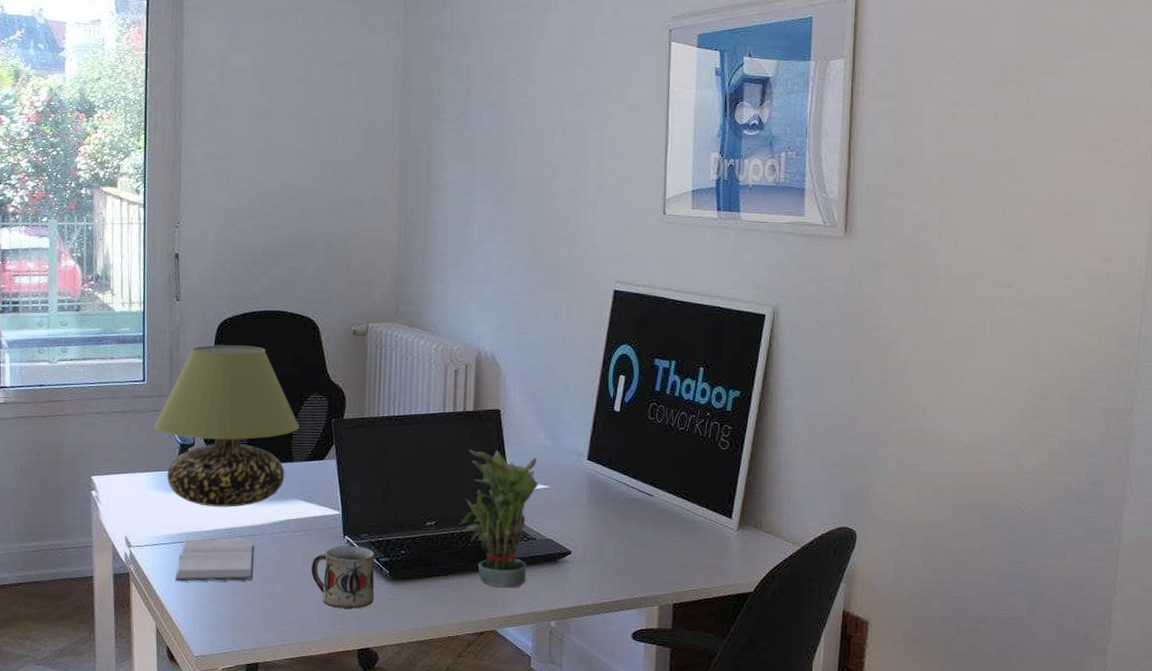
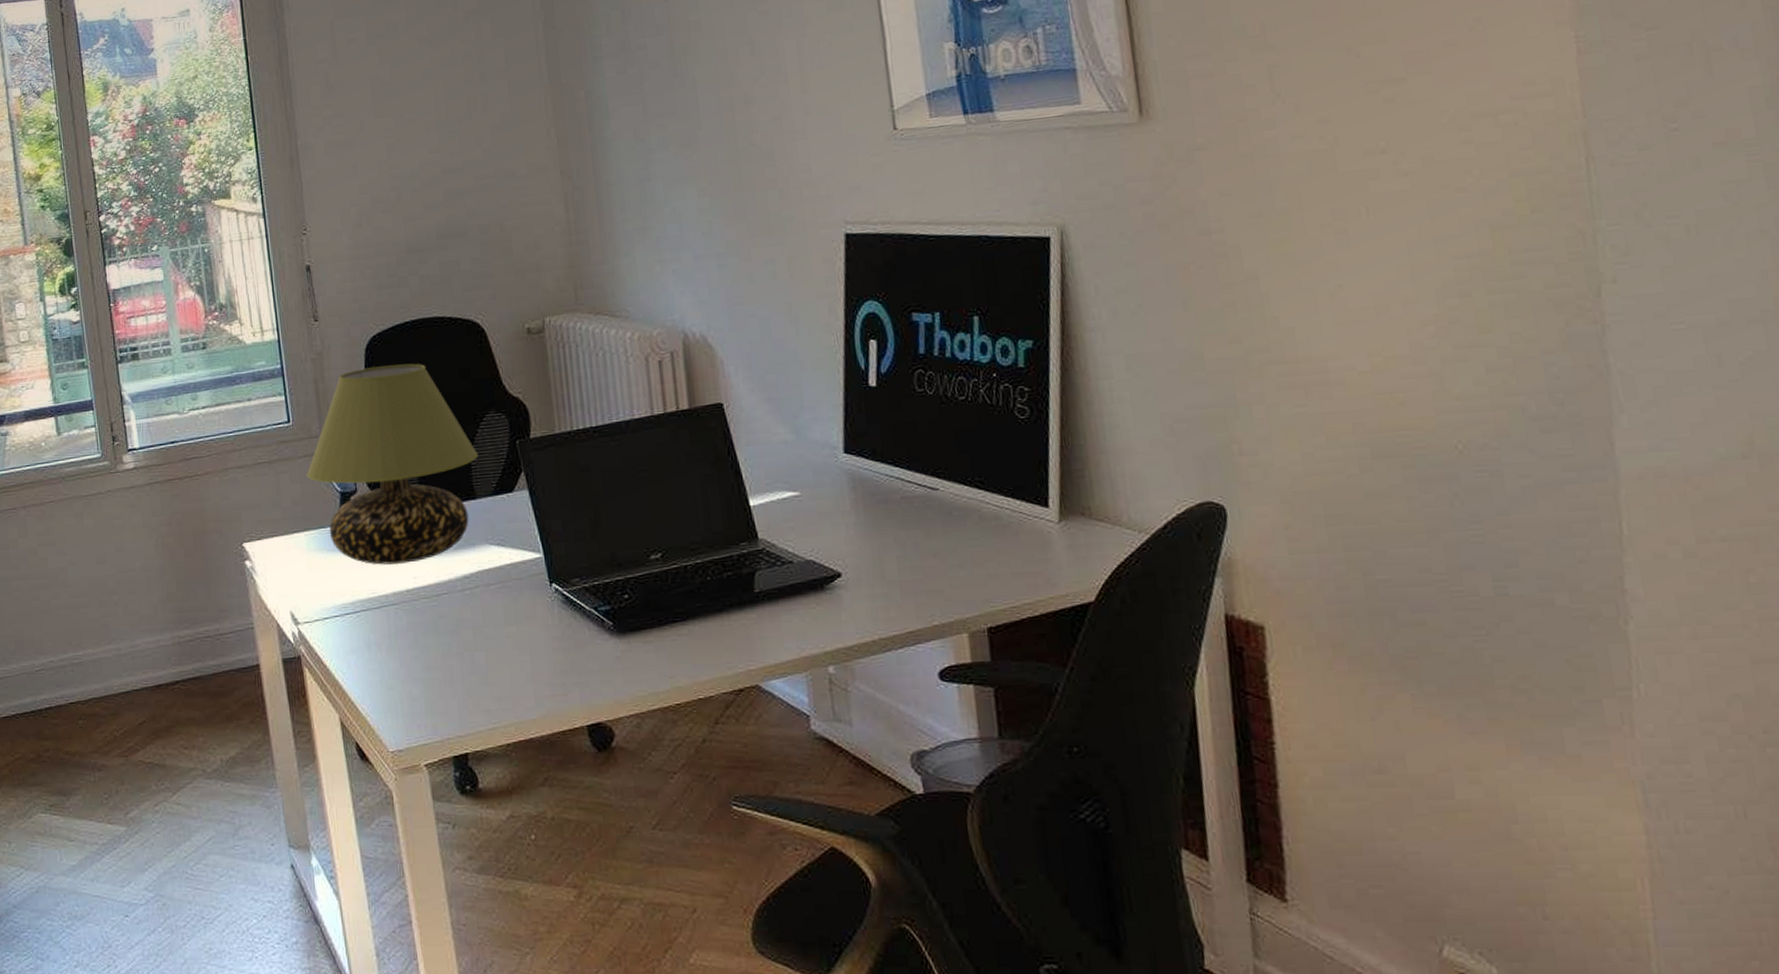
hardback book: present [175,539,255,582] -> none [355,599,447,661]
mug: present [311,545,374,609] -> none [516,594,599,675]
potted plant: present [460,449,539,588] -> none [690,454,788,630]

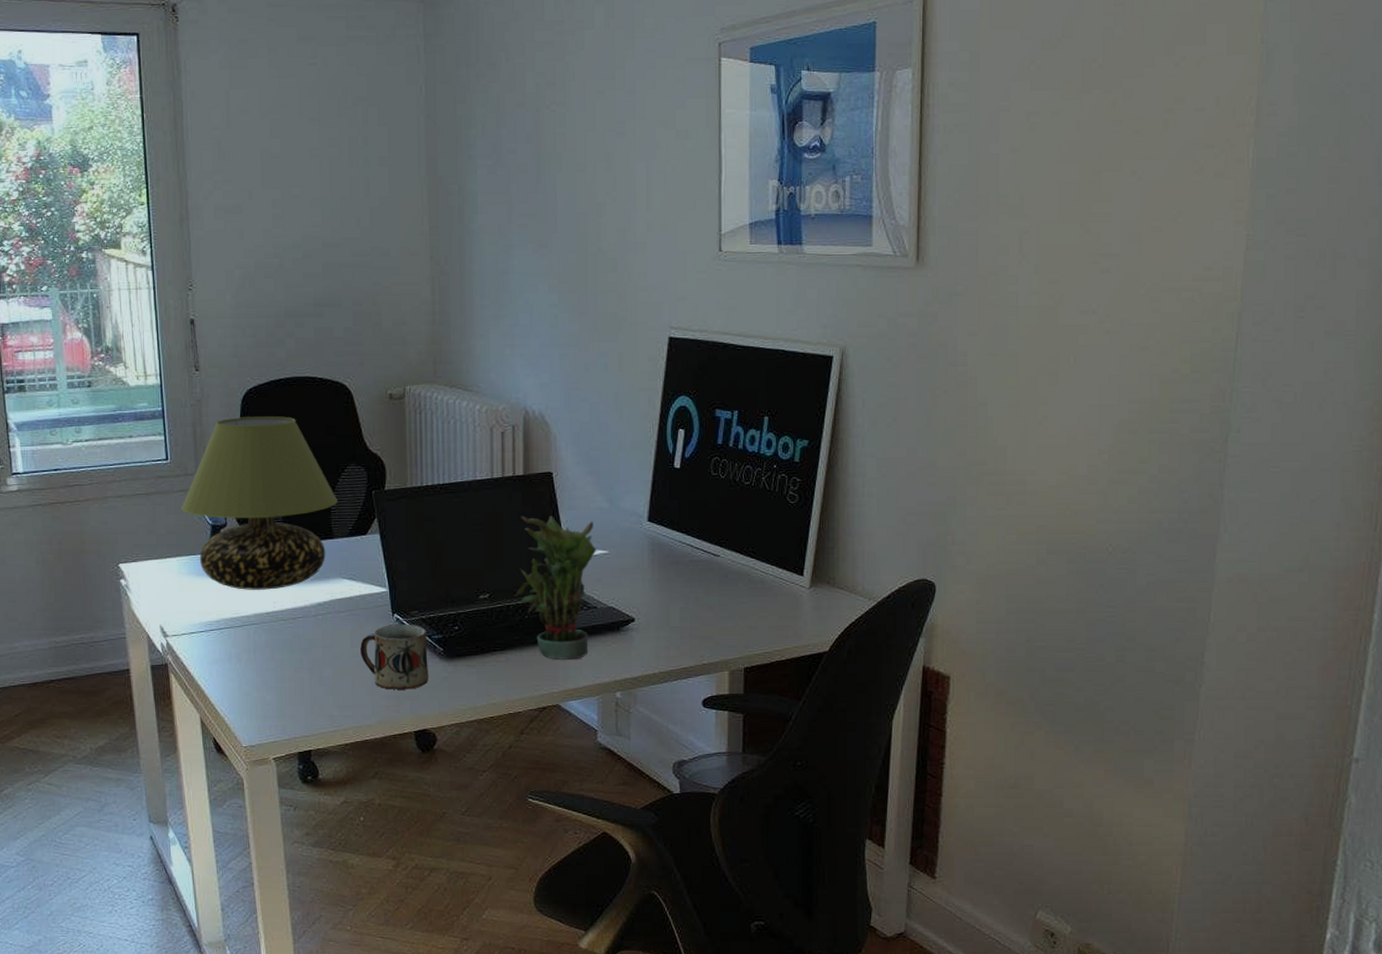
mug: none [516,594,599,675] -> present [360,624,428,690]
potted plant: none [690,454,788,630] -> present [515,516,597,660]

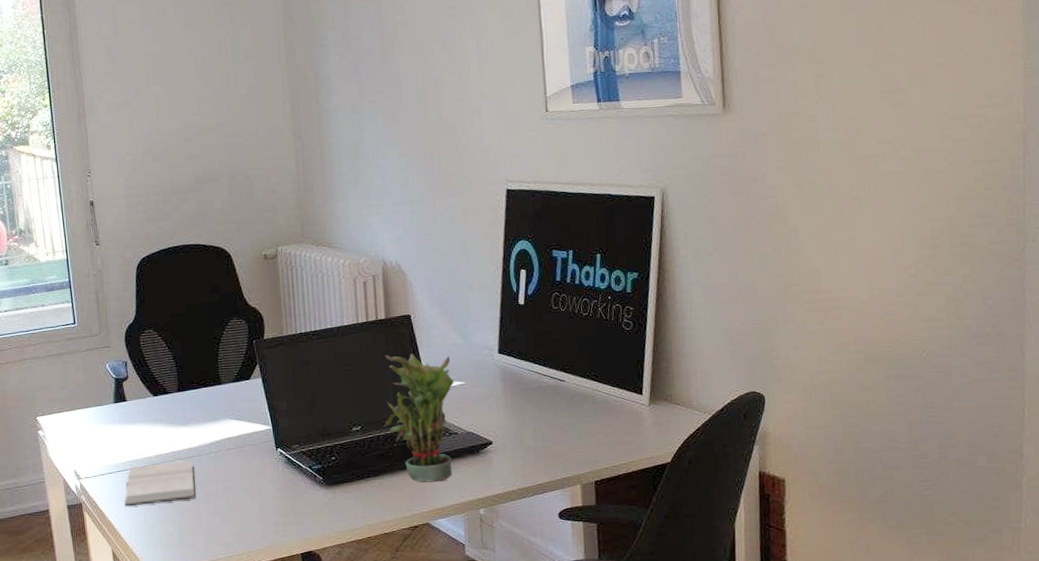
table lamp: present [181,416,338,590] -> none [88,280,224,434]
hardback book: none [217,622,299,670] -> present [124,460,196,507]
mug: present [360,624,428,690] -> none [249,456,311,517]

